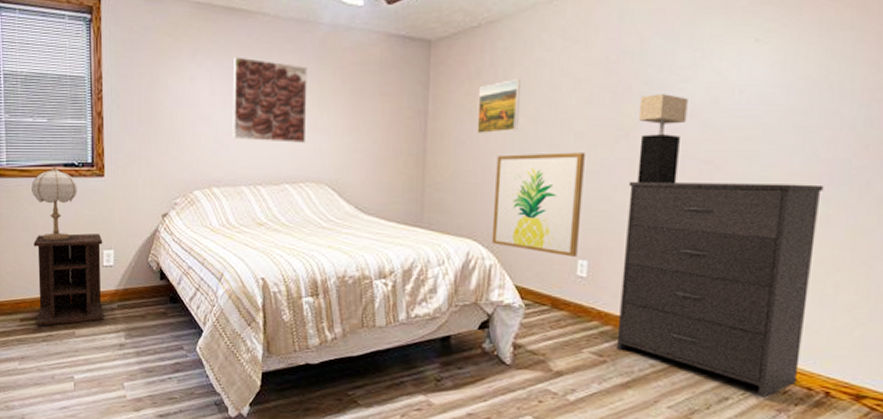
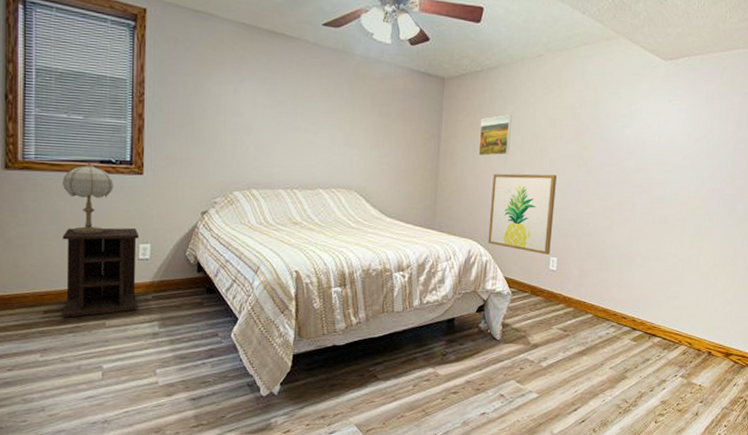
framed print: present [232,57,307,143] -> none [272,75,342,154]
dresser: present [616,181,824,397] -> none [576,198,709,357]
table lamp: present [637,94,688,184] -> none [592,134,626,202]

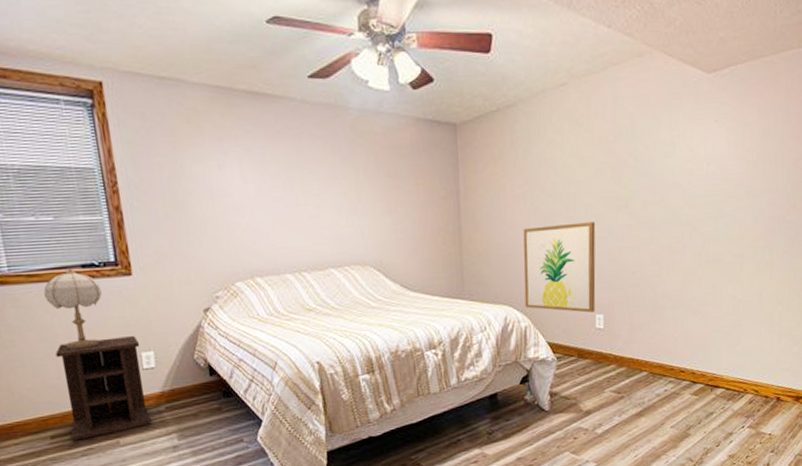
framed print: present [478,115,512,157] -> none [502,159,539,211]

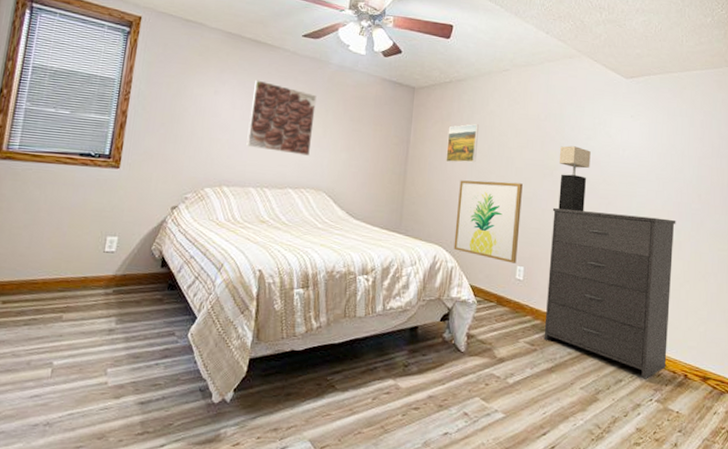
table lamp: present [43,268,102,349] -> none [41,155,90,225]
nightstand: present [55,336,151,441] -> none [20,218,108,309]
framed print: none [263,143,346,228] -> present [246,80,317,156]
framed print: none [502,159,539,211] -> present [446,124,479,163]
dresser: none [630,237,768,408] -> present [543,207,676,379]
table lamp: none [634,168,670,246] -> present [558,145,591,212]

